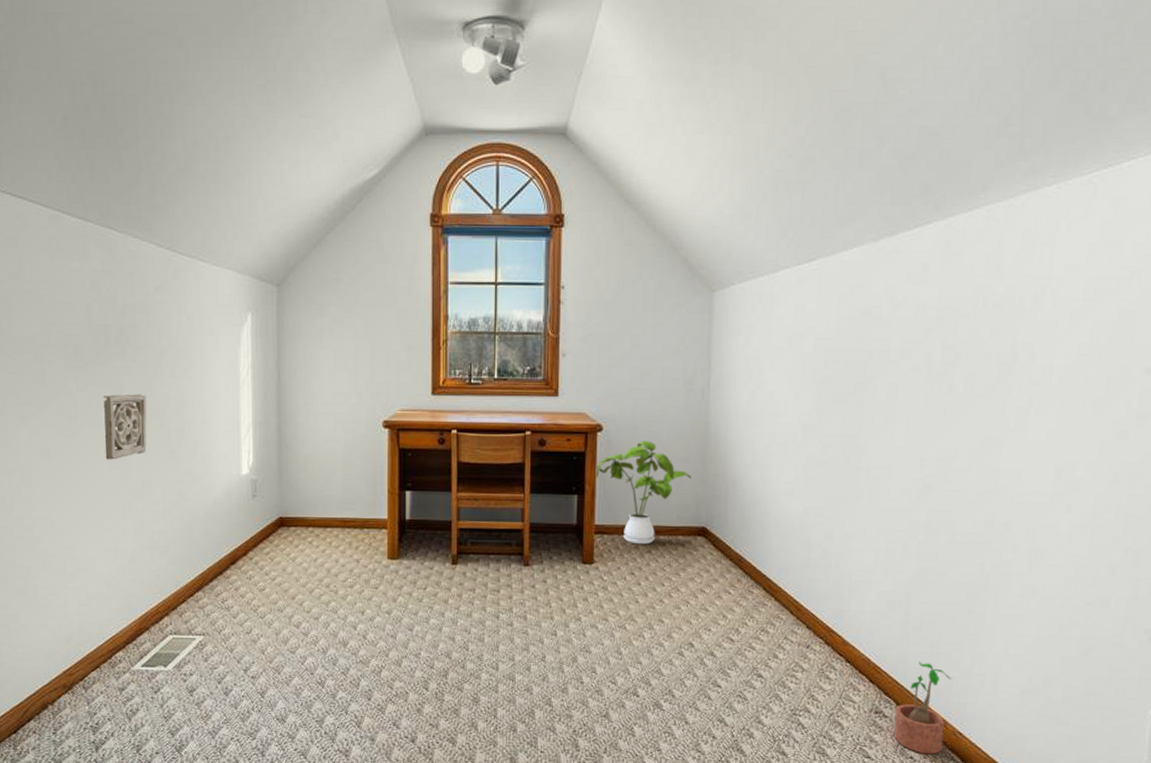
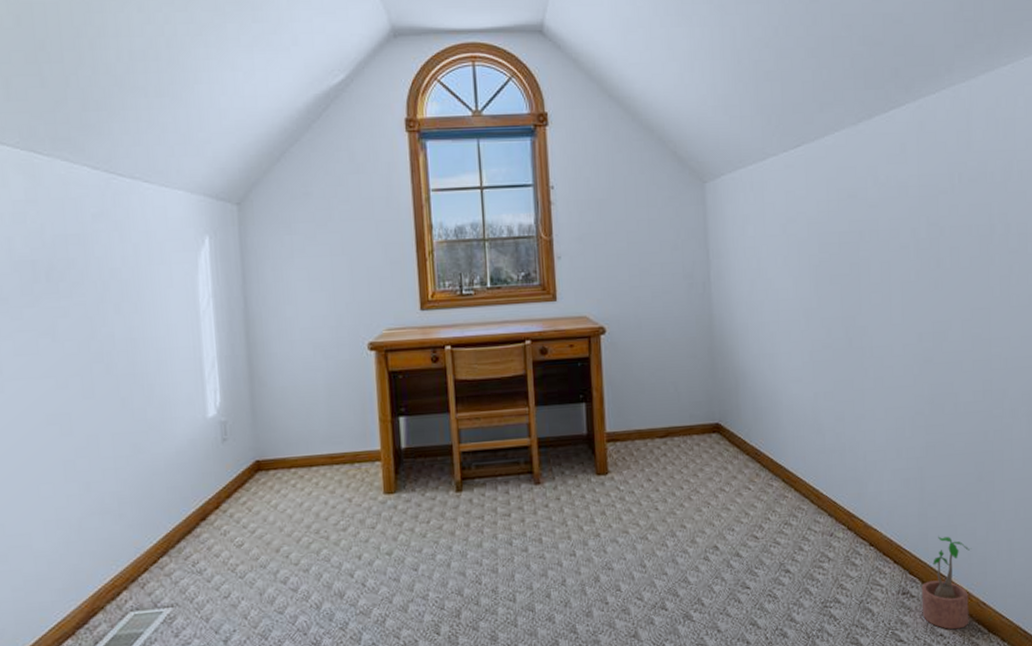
wall ornament: present [104,394,147,460] -> none [34,336,91,416]
house plant: present [594,440,692,545] -> none [601,339,701,449]

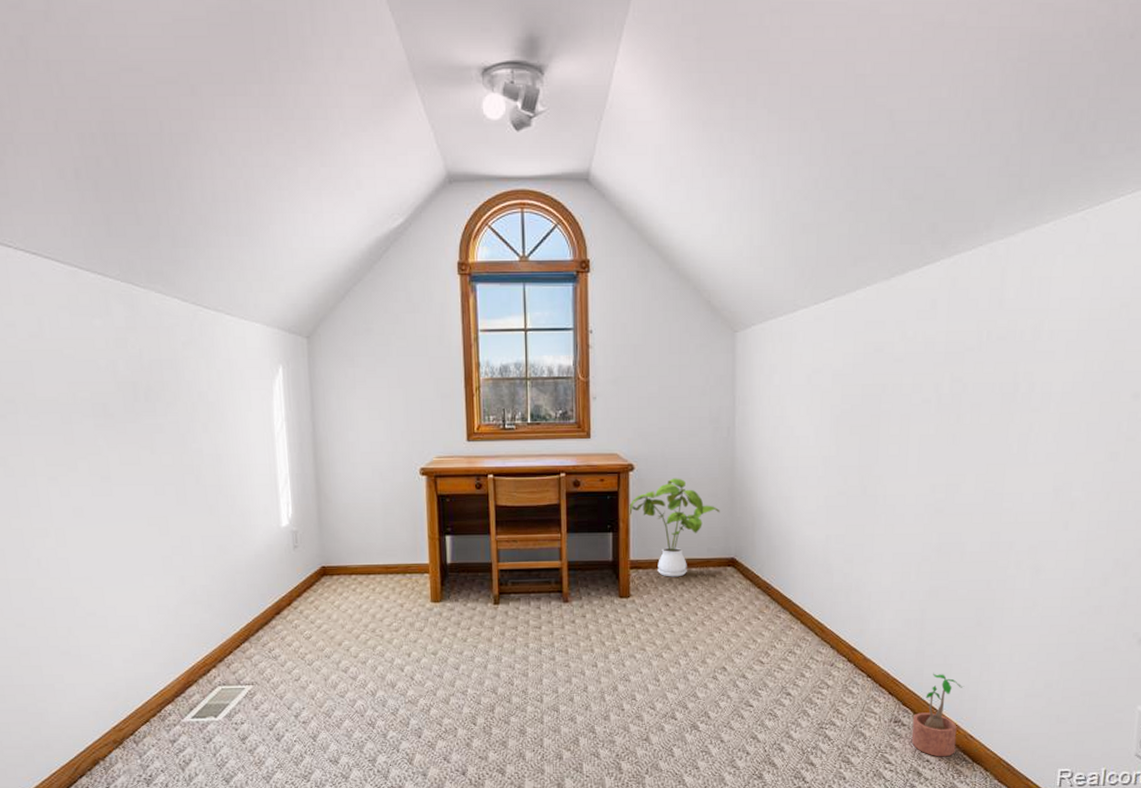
house plant: none [601,339,701,449] -> present [628,478,720,577]

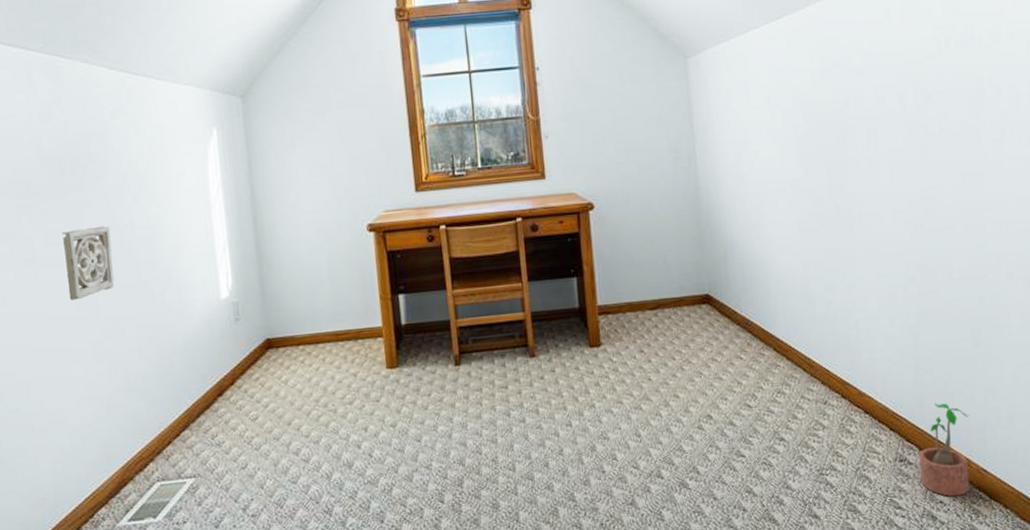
wall ornament: none [136,450,184,517] -> present [62,226,115,301]
house plant: present [628,478,720,577] -> none [591,213,689,321]

